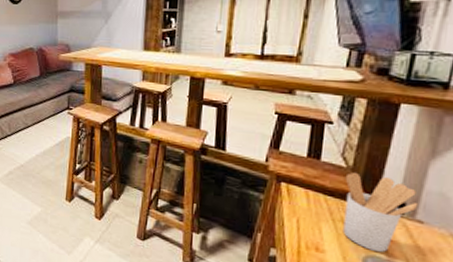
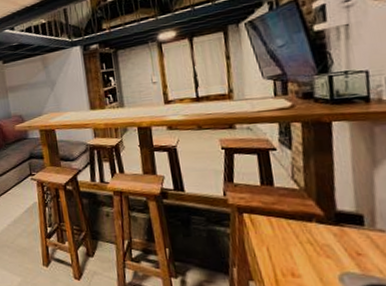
utensil holder: present [343,173,419,252] -> none [300,193,375,267]

